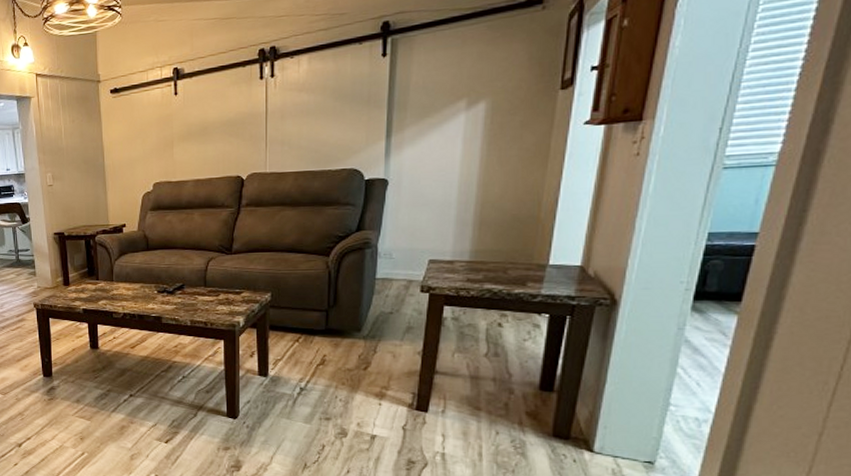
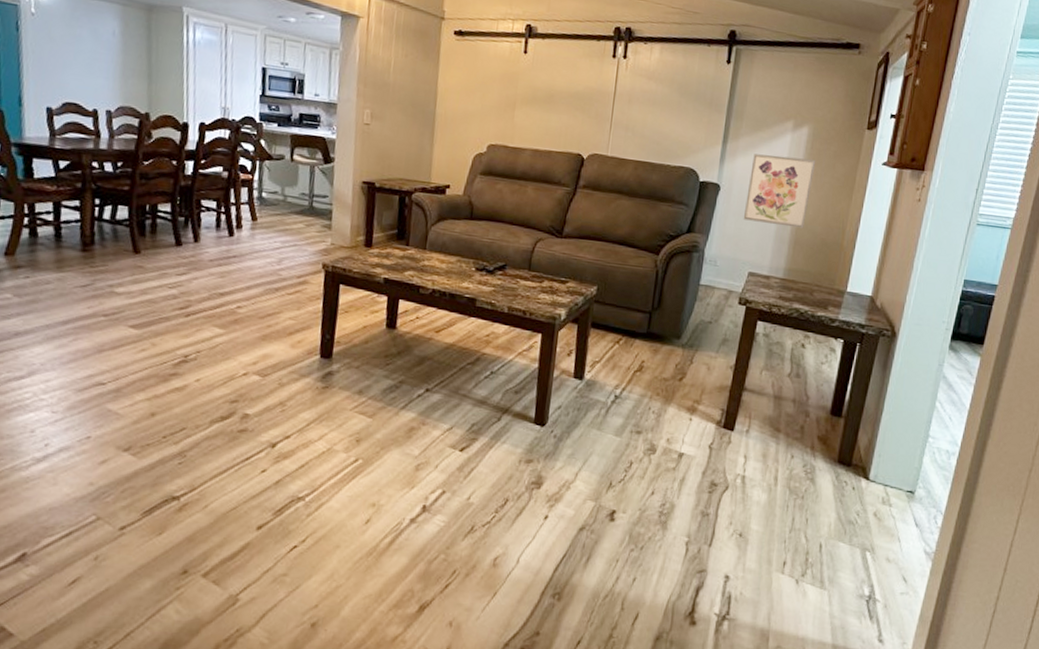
wall art: none [417,134,498,210] -> present [743,154,816,229]

